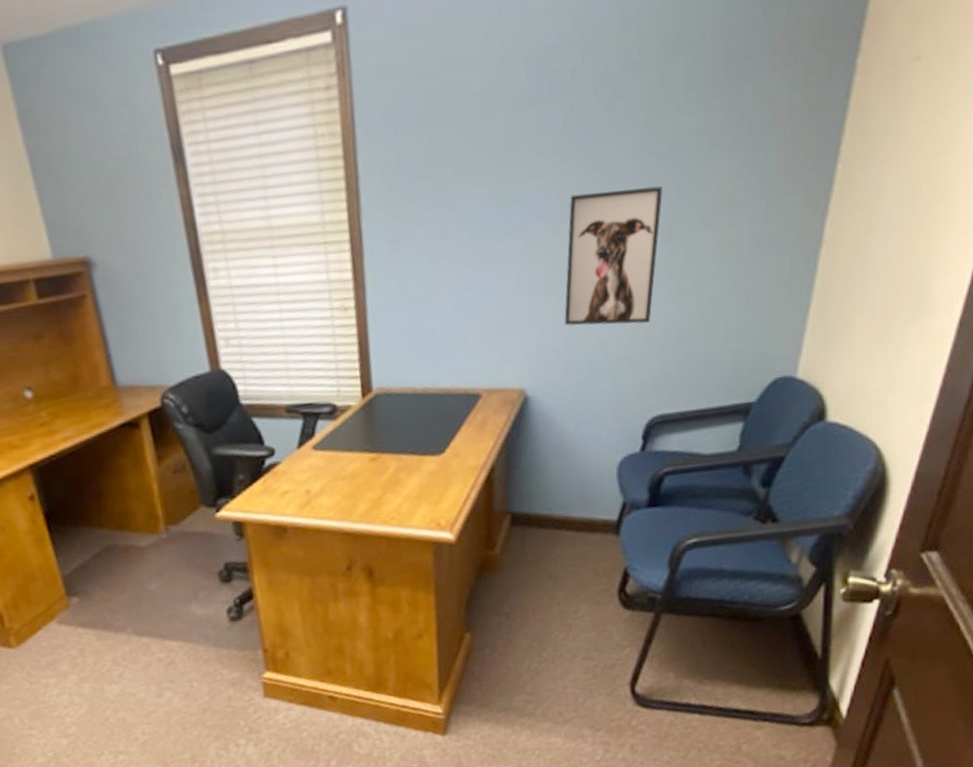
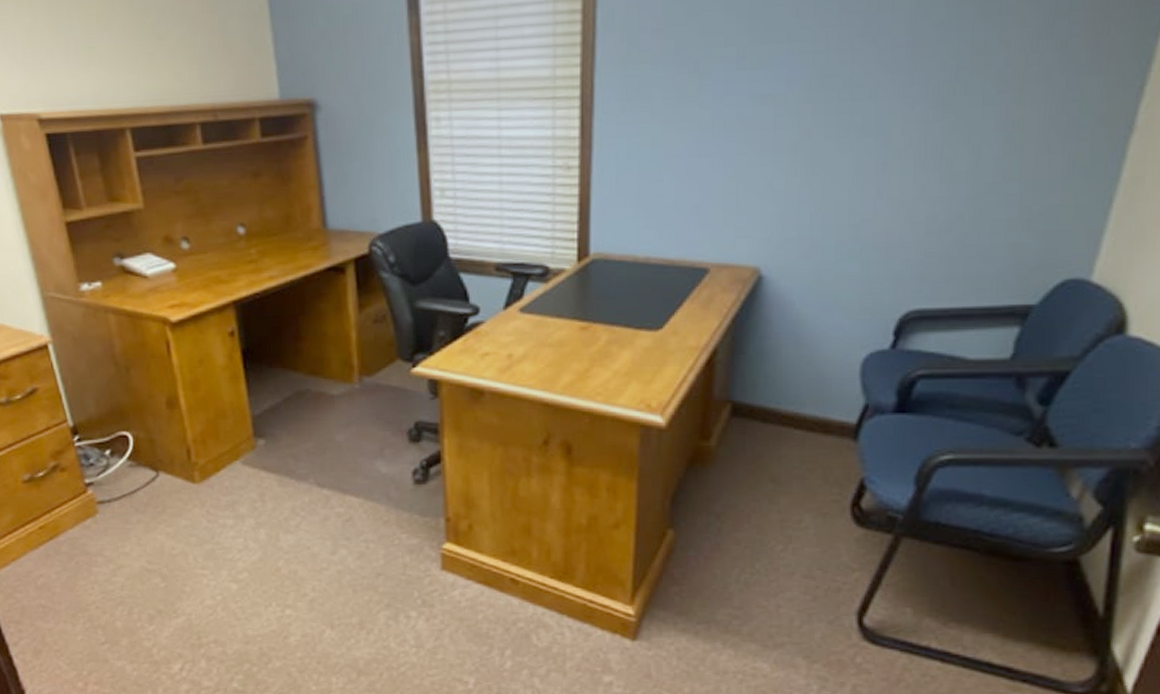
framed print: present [564,186,663,326] -> none [812,56,940,206]

